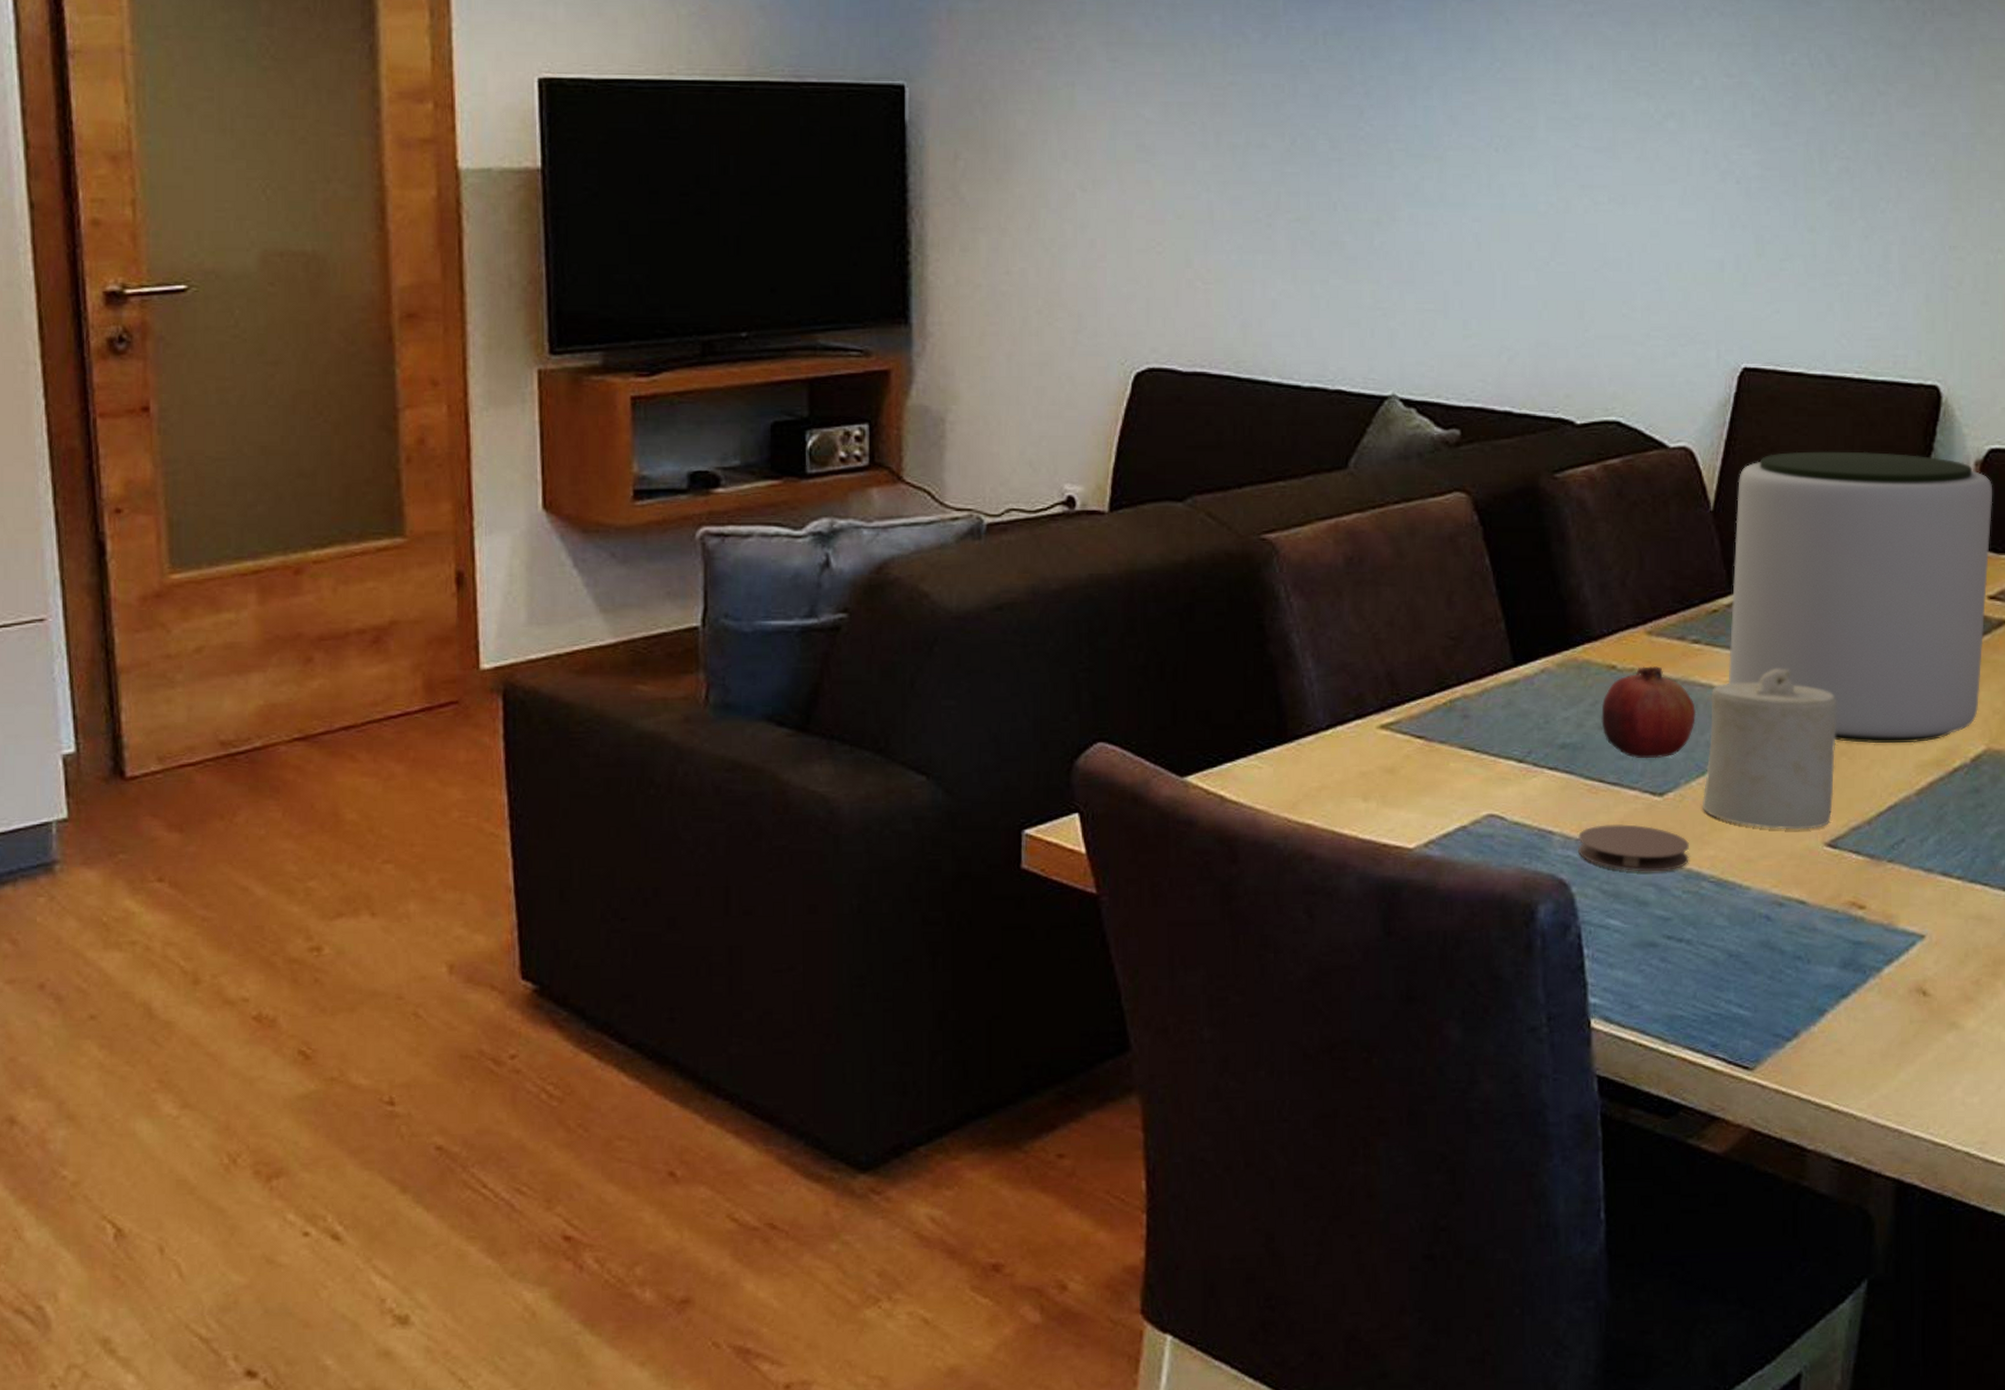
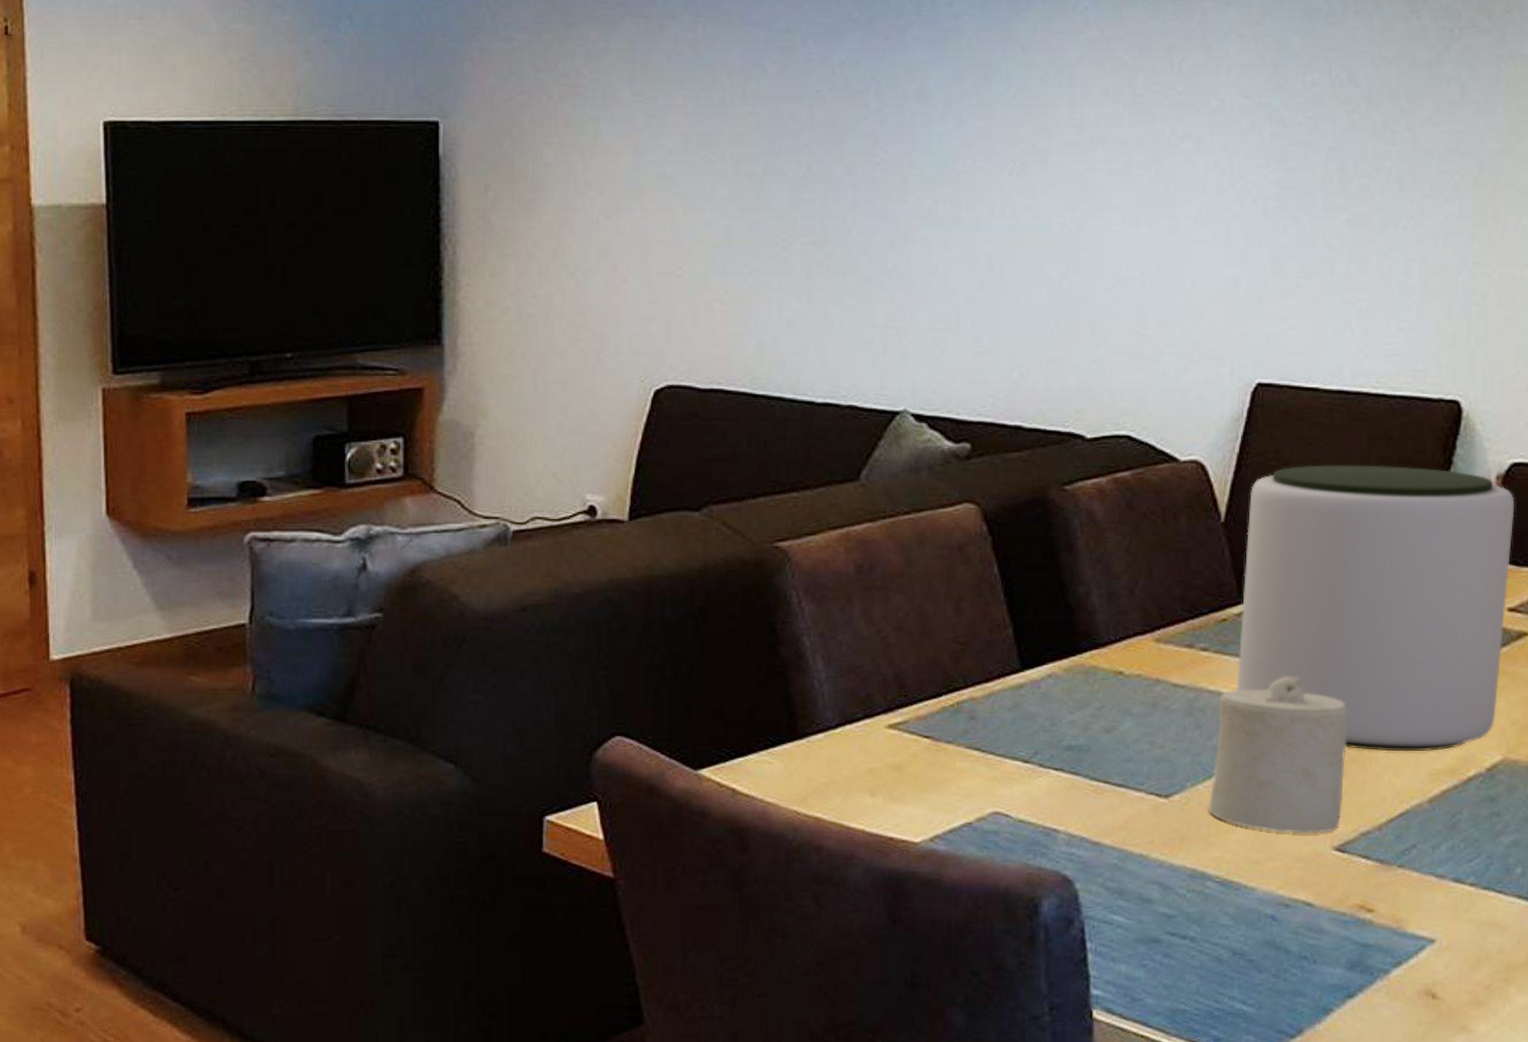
coaster: present [1577,824,1689,872] -> none [1082,824,1194,871]
fruit: present [1601,666,1697,759] -> none [1108,673,1204,762]

